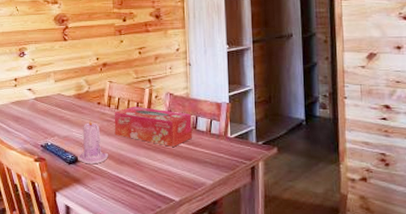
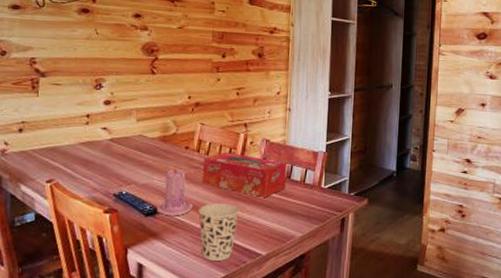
cup: none [114,153,150,205] -> present [198,203,239,261]

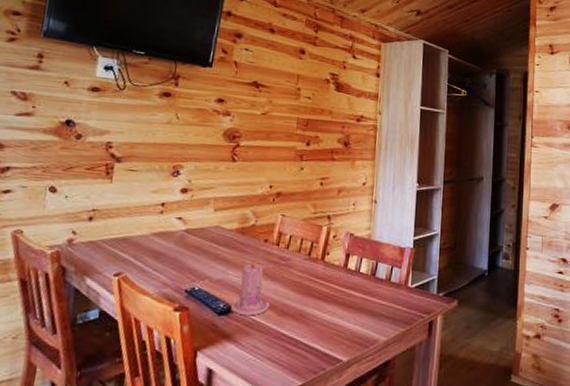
cup: present [198,203,239,261] -> none [275,302,320,367]
tissue box: present [202,152,287,197] -> none [280,246,371,296]

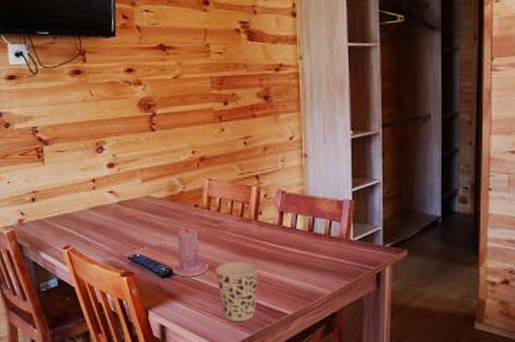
cup: none [275,302,320,367] -> present [215,262,259,321]

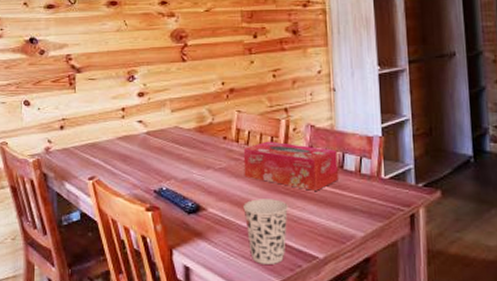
candle: present [173,225,210,277] -> none [199,158,238,214]
tissue box: none [214,207,308,253] -> present [243,141,338,191]

